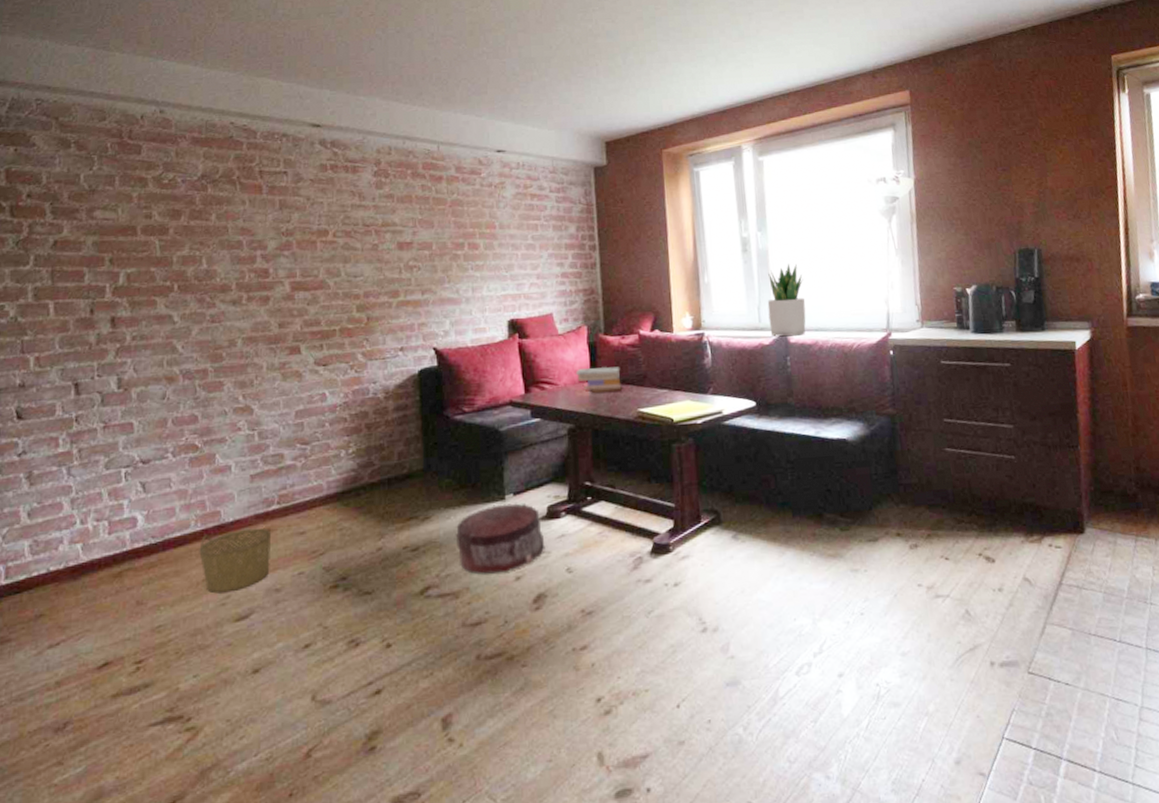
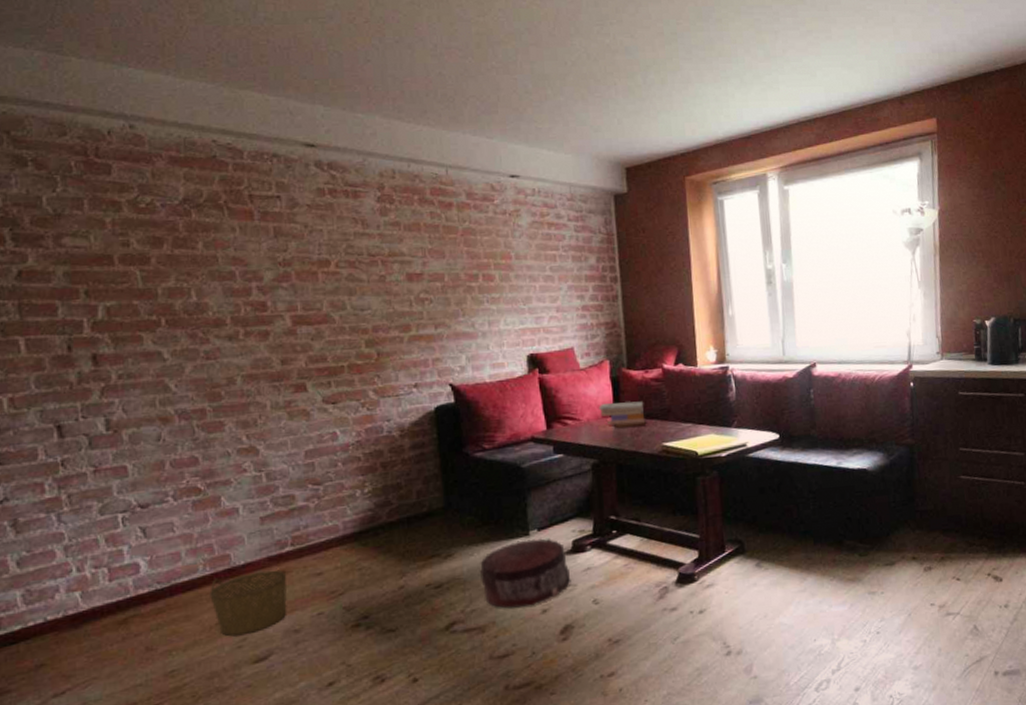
planter: present [767,263,806,337] -> none [791,296,830,370]

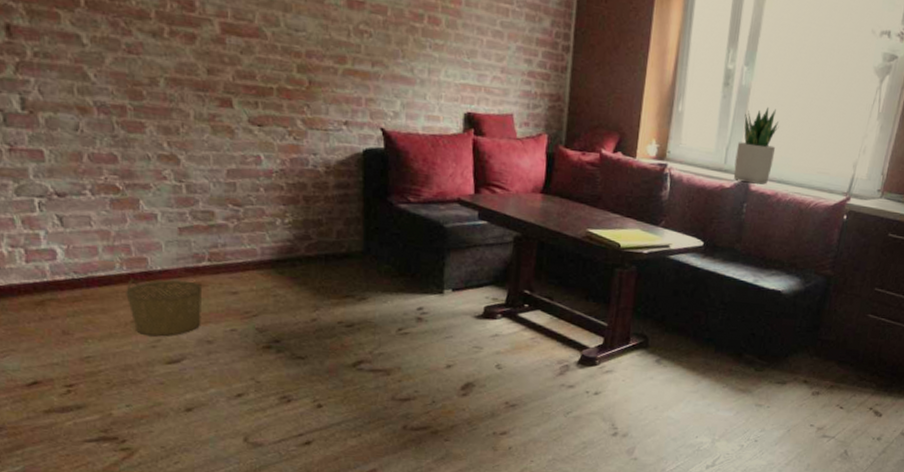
pouf: present [479,537,572,609] -> none [390,297,478,359]
books: present [598,401,647,430] -> none [529,177,576,209]
planter: none [791,296,830,370] -> present [733,107,779,185]

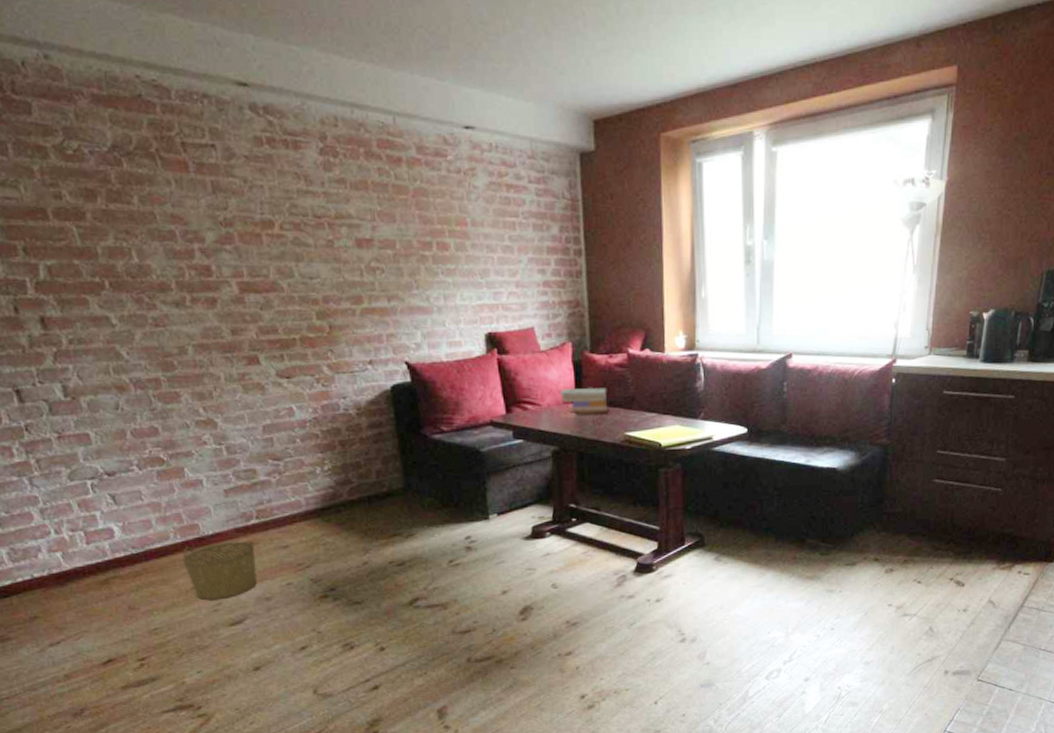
books: none [529,177,576,209] -> present [559,387,610,417]
planter: present [733,107,779,185] -> none [768,279,809,361]

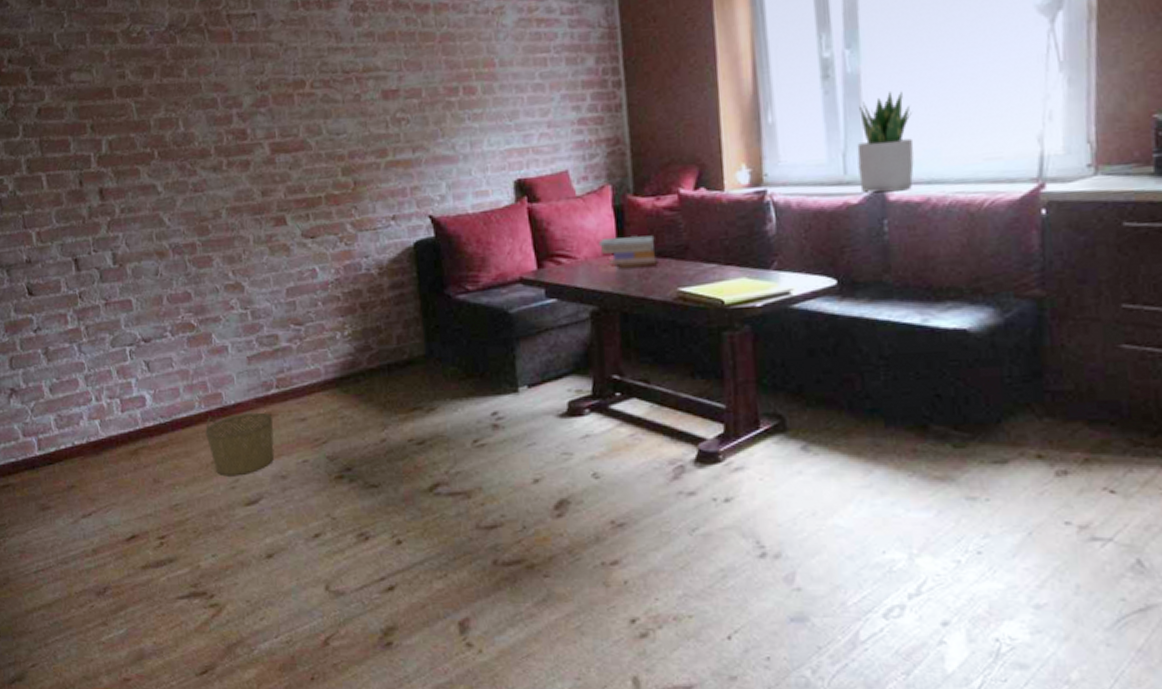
planter: none [768,279,809,361] -> present [857,91,914,193]

